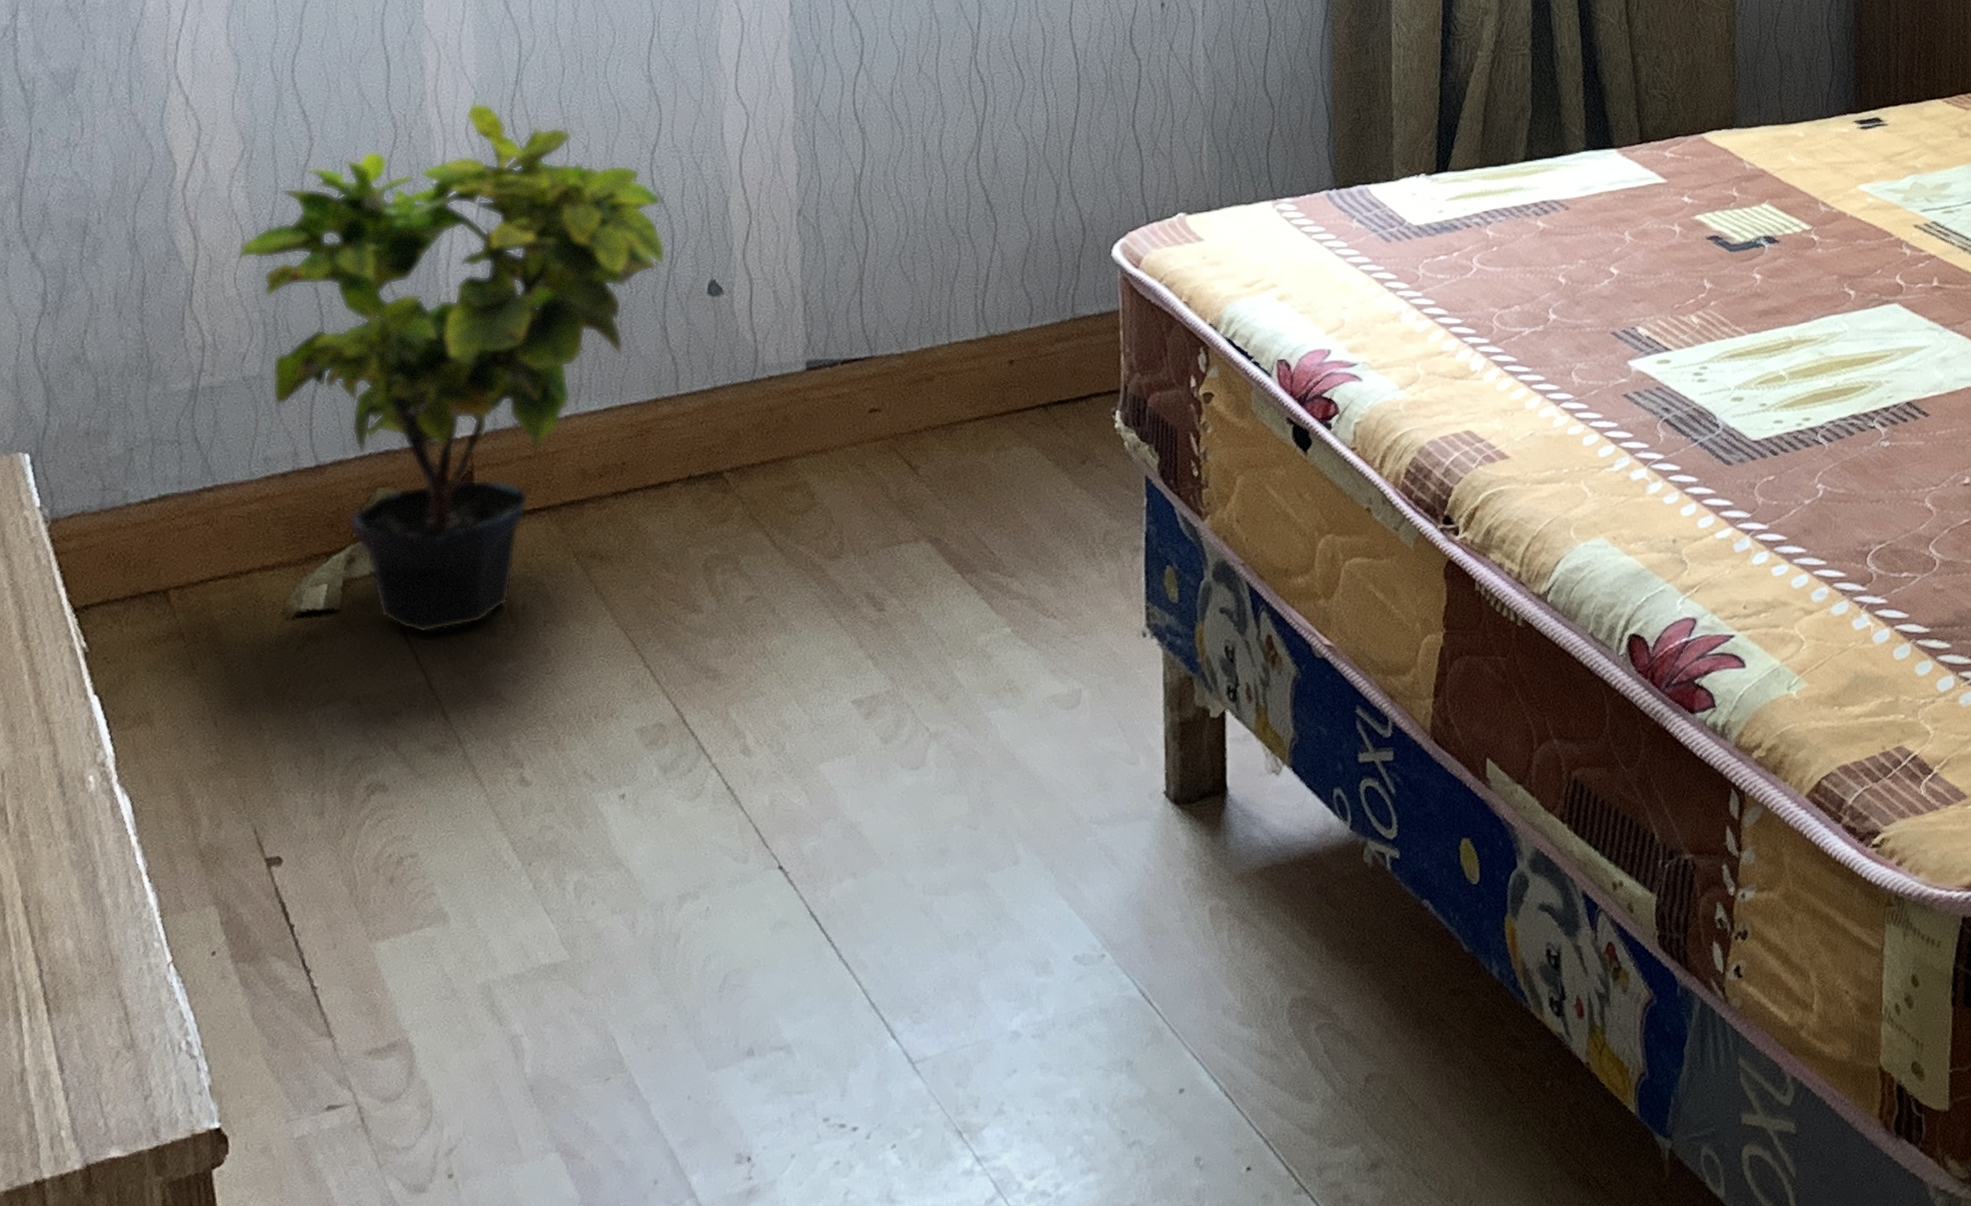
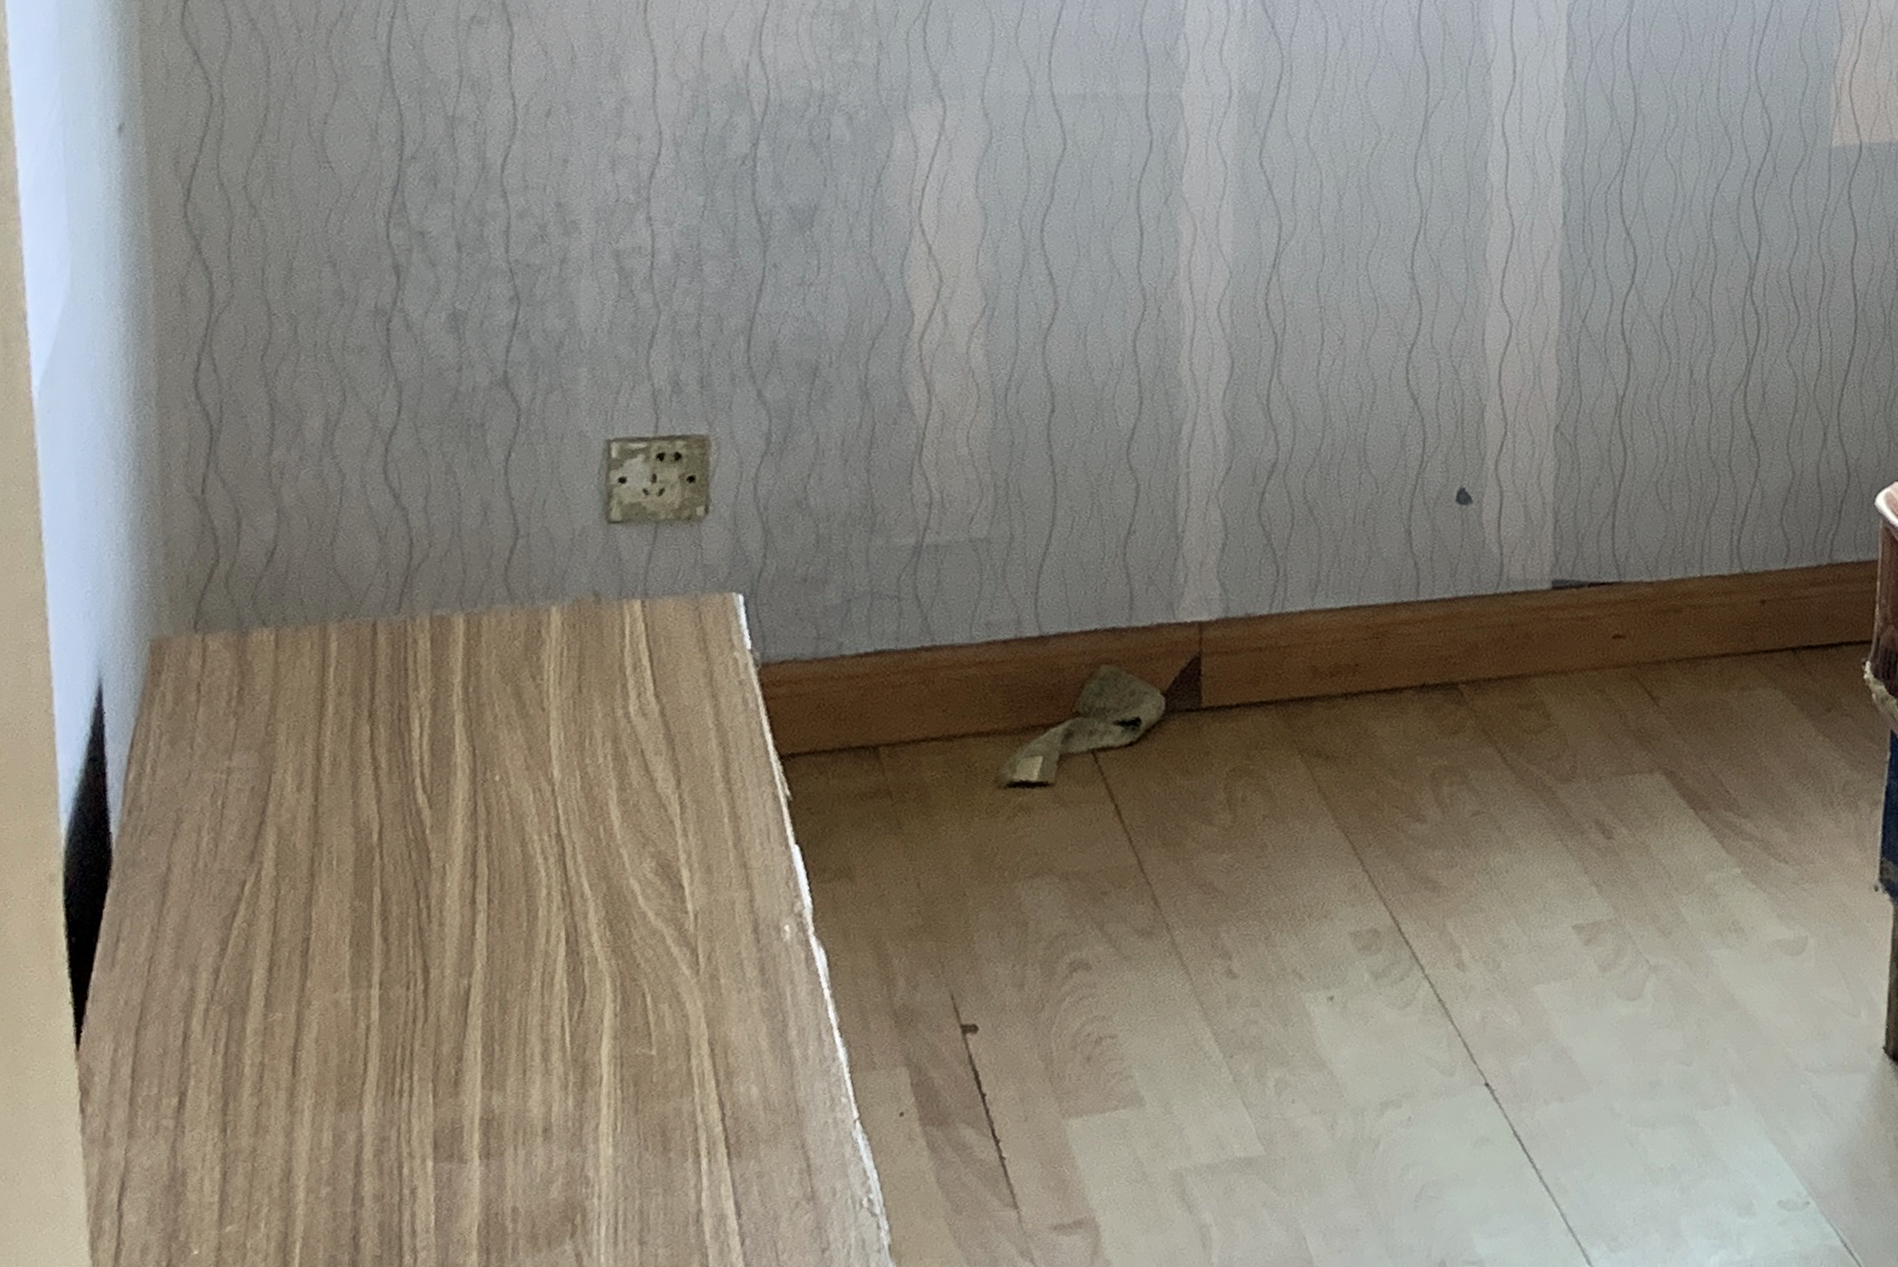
potted plant: present [236,101,666,634] -> none [971,281,1417,816]

